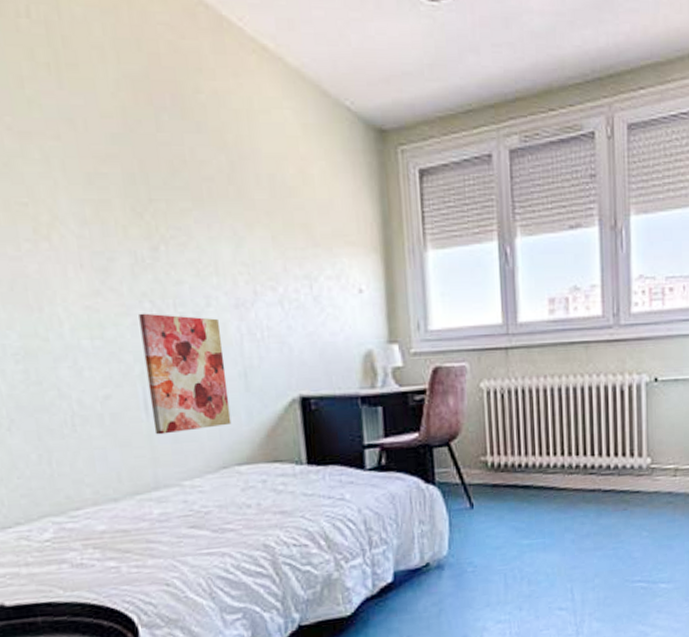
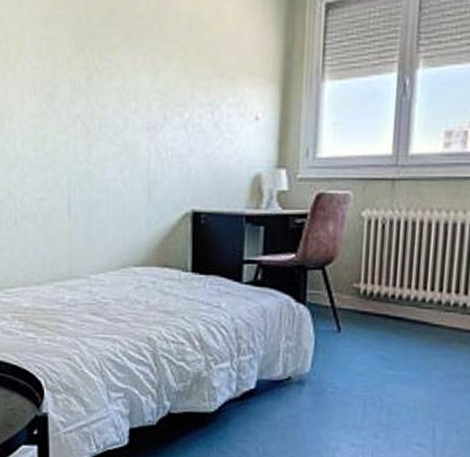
wall art: present [139,313,232,435] -> none [72,132,134,234]

